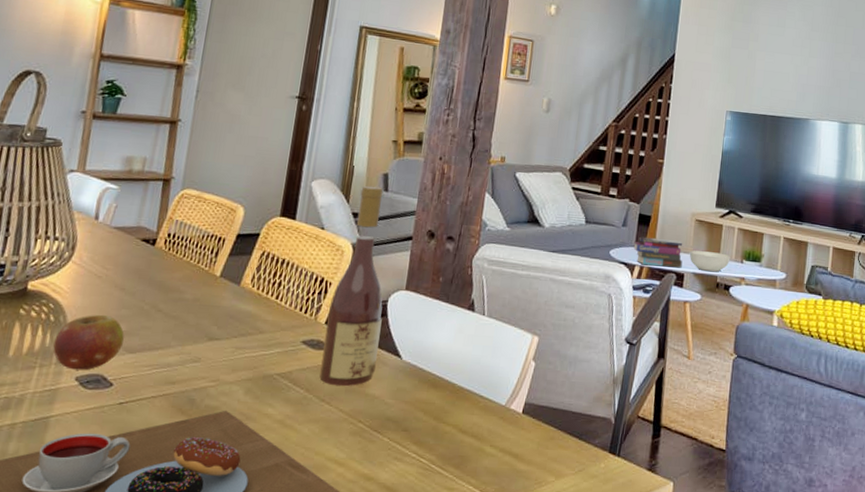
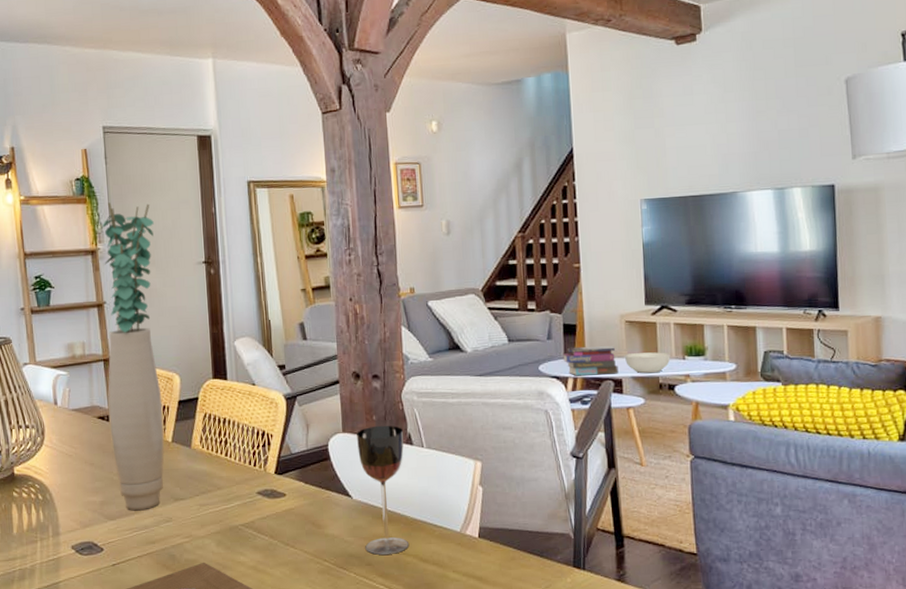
fruit: present [53,314,124,371] -> none [47,488,103,540]
vase: none [147,20,253,347] -> present [101,202,165,511]
wine bottle: present [319,185,384,387] -> none [274,336,329,530]
wineglass: none [405,287,468,422] -> present [357,425,410,555]

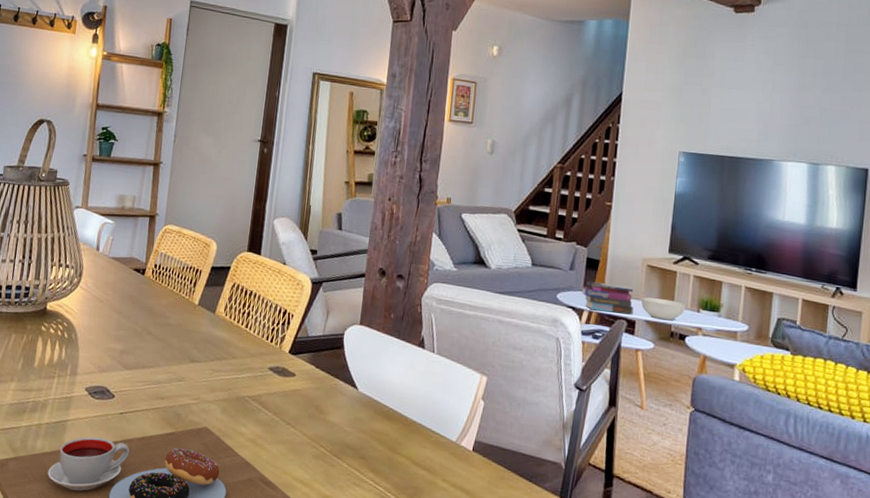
vase: present [101,202,165,511] -> none [140,71,220,366]
wineglass: present [357,425,410,555] -> none [362,323,418,452]

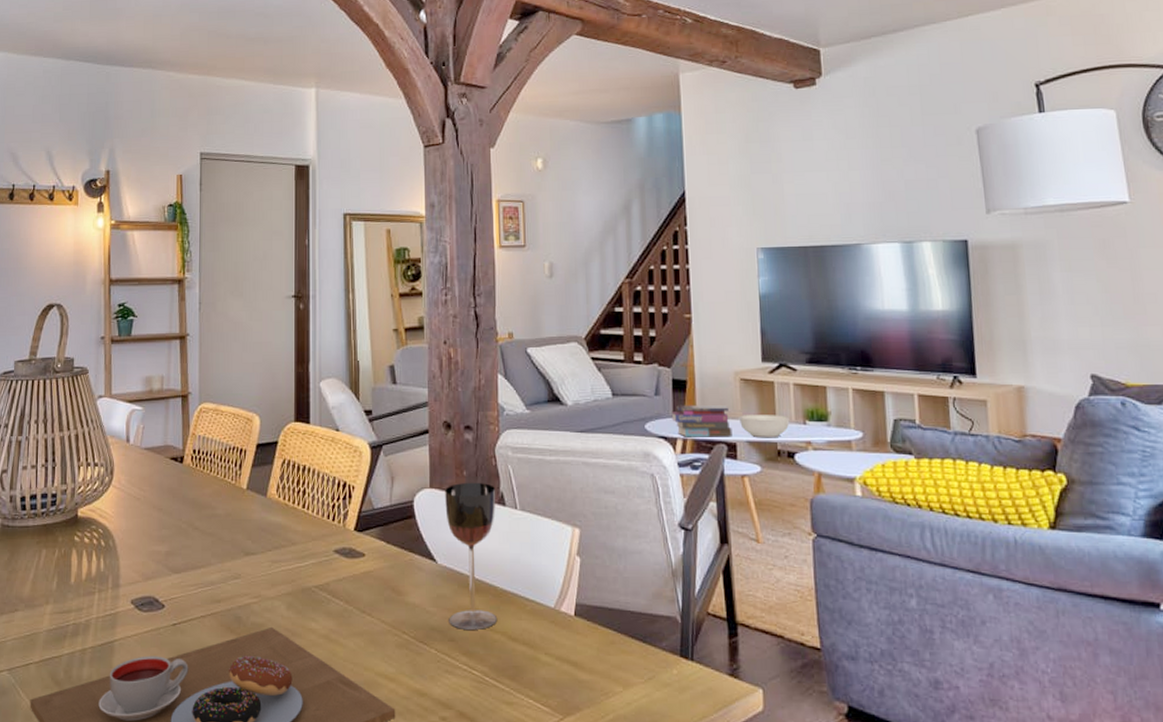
wineglass: none [362,323,418,452] -> present [445,482,498,630]

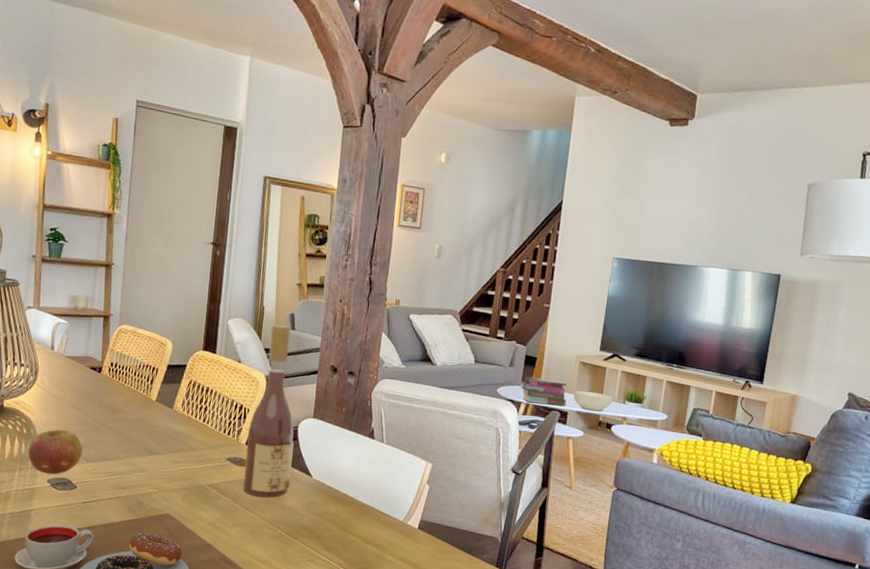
fruit: none [108,536,168,593] -> present [28,429,82,475]
wine bottle: none [355,380,411,596] -> present [243,324,294,499]
wineglass: present [445,482,498,630] -> none [316,417,368,532]

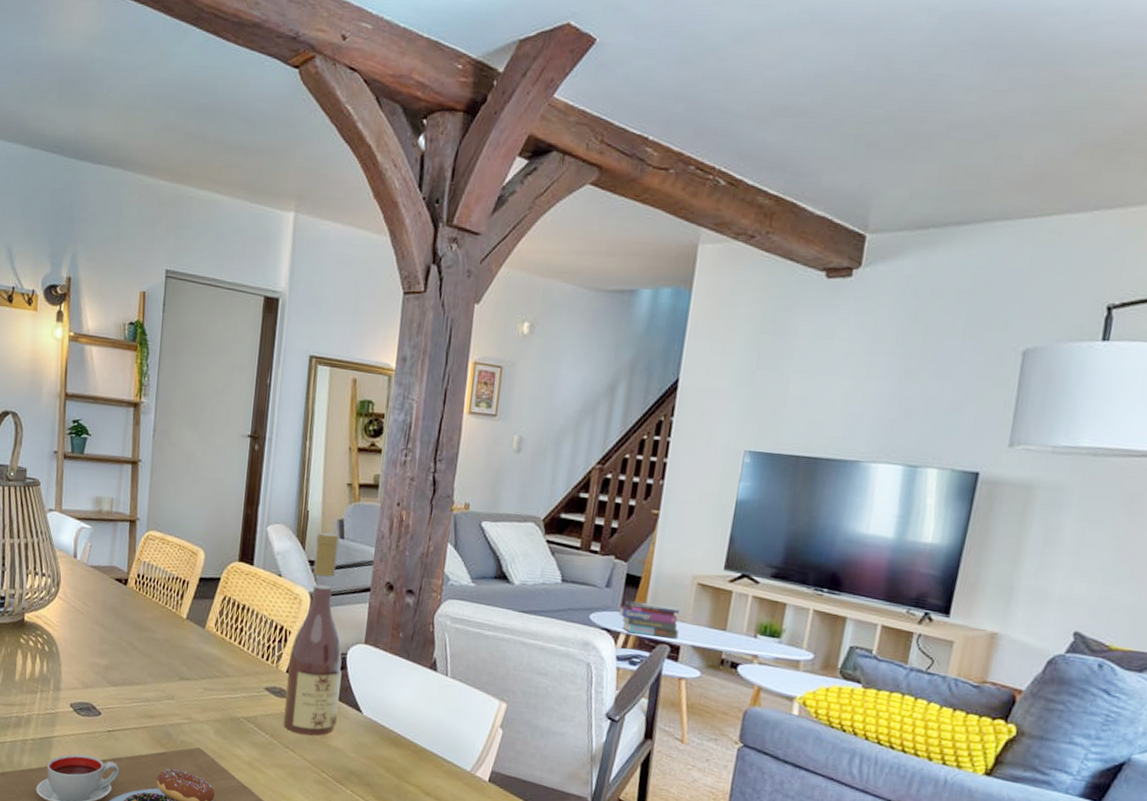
fruit: present [28,429,82,475] -> none [50,647,107,699]
bowl: present [573,390,613,412] -> none [687,619,741,647]

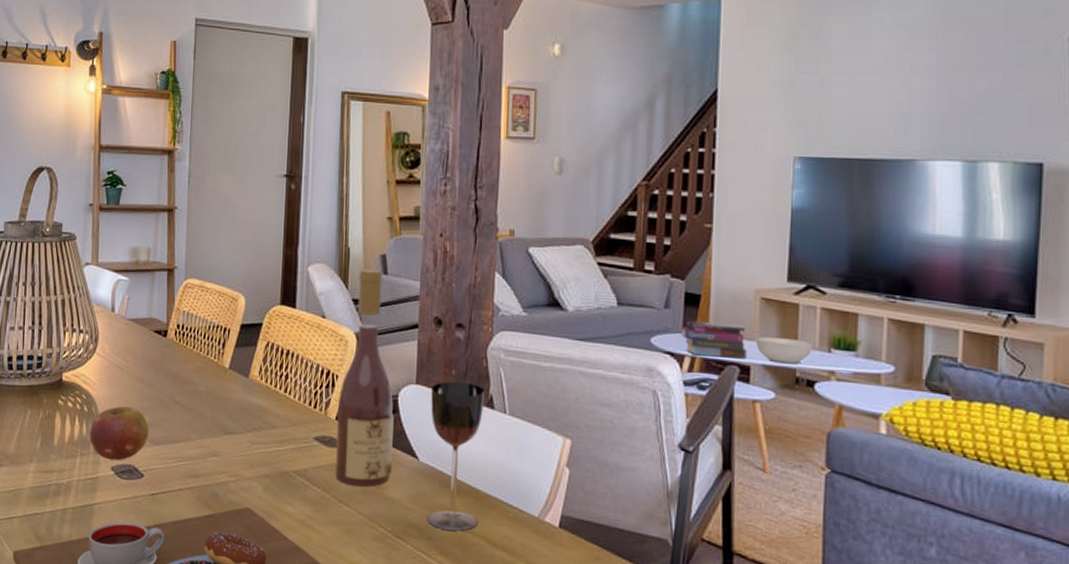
fruit: none [50,647,107,699] -> present [89,405,149,461]
wineglass: none [367,643,430,780] -> present [427,381,485,531]
bowl: none [687,619,741,647] -> present [755,337,813,364]

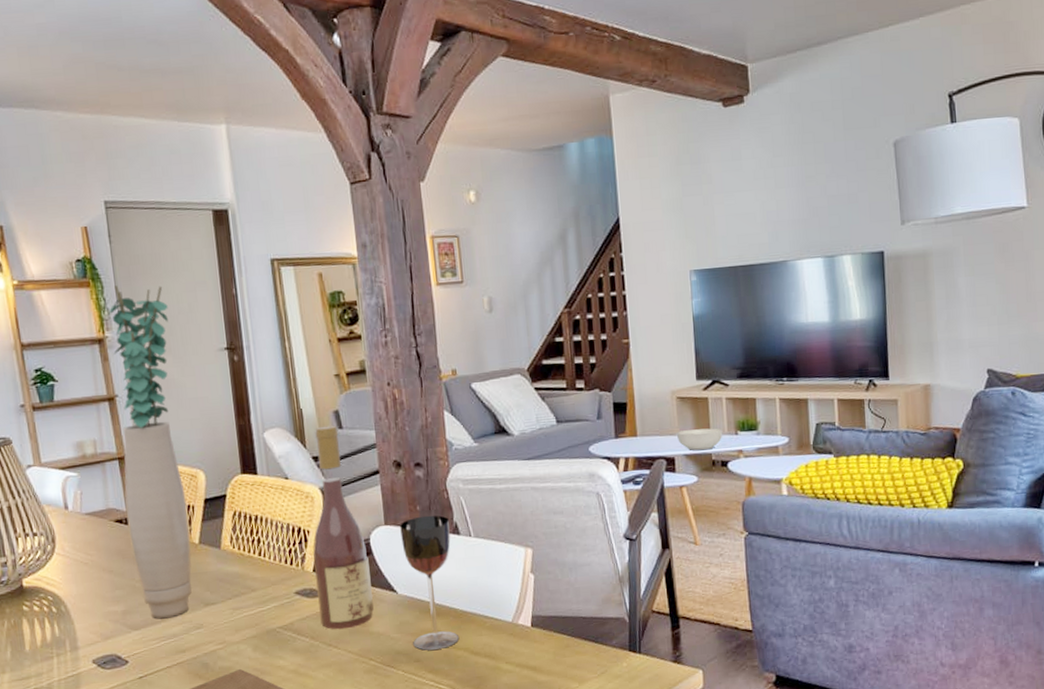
fruit: present [89,405,149,461] -> none [62,598,127,654]
vase: none [165,100,237,439] -> present [108,285,192,619]
books: present [680,320,747,359] -> none [613,423,671,456]

